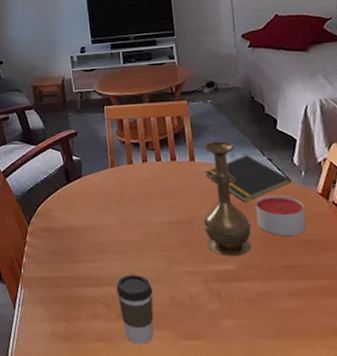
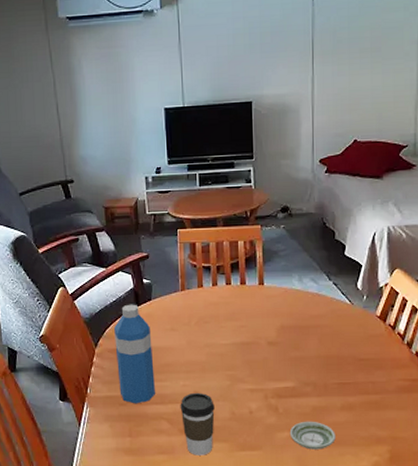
water bottle: none [46,181,90,286] -> present [114,304,155,404]
vase: present [203,141,252,256] -> none [267,266,311,374]
notepad: present [205,155,292,203] -> none [273,279,353,325]
saucer: none [235,308,287,341] -> present [289,421,336,450]
candle: present [255,195,306,236] -> none [317,318,363,355]

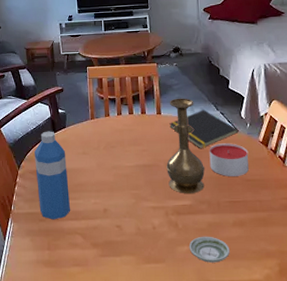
coffee cup: present [180,392,215,455] -> none [92,209,122,268]
vase: none [267,266,311,374] -> present [166,98,205,193]
notepad: none [273,279,353,325] -> present [169,110,239,149]
candle: none [317,318,363,355] -> present [209,143,249,176]

